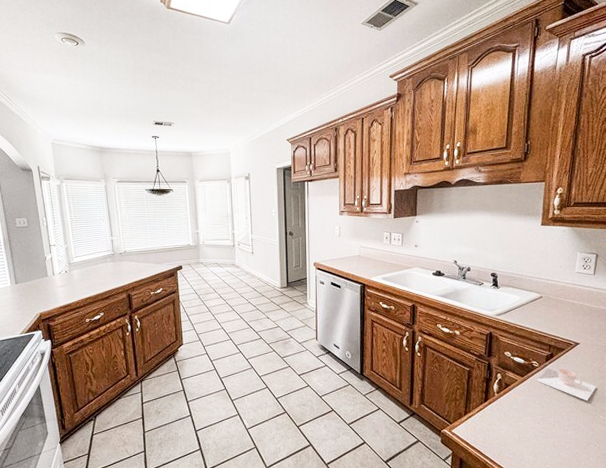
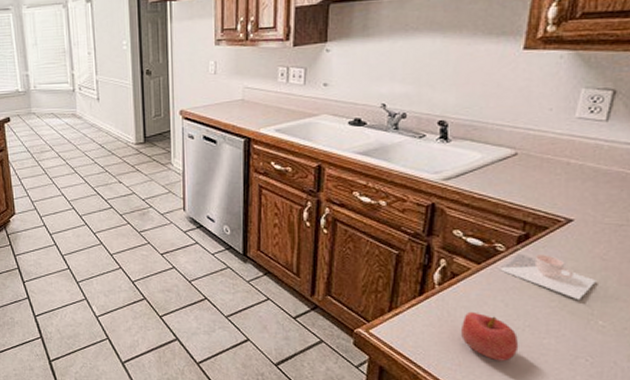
apple: none [514,412,552,450] -> present [461,311,519,361]

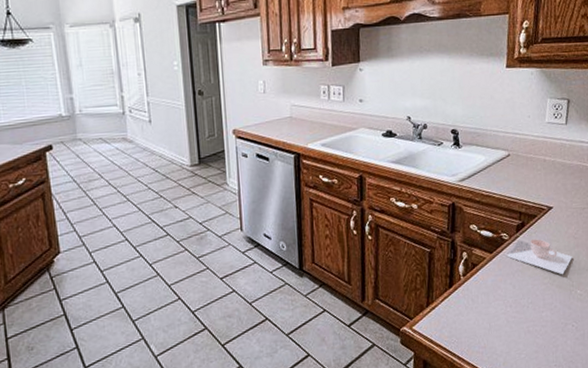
apple: present [461,311,519,361] -> none [483,296,526,338]

